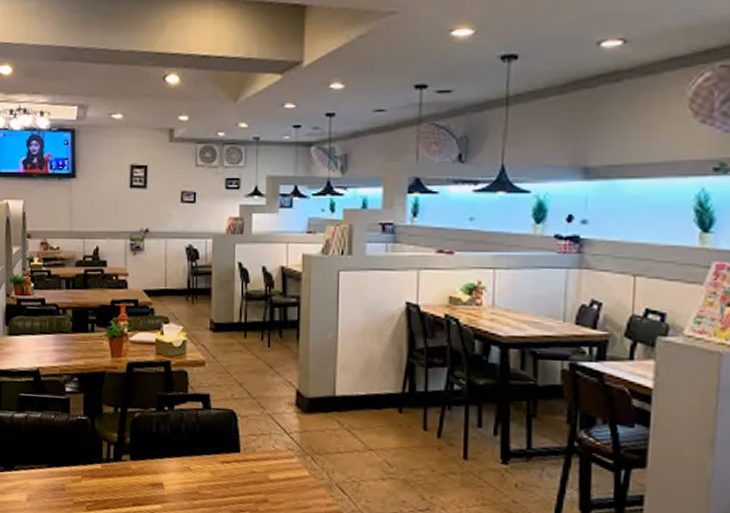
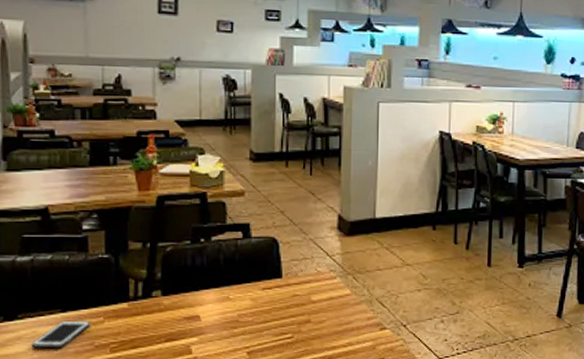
cell phone: none [24,475,70,500] -> present [31,320,90,348]

